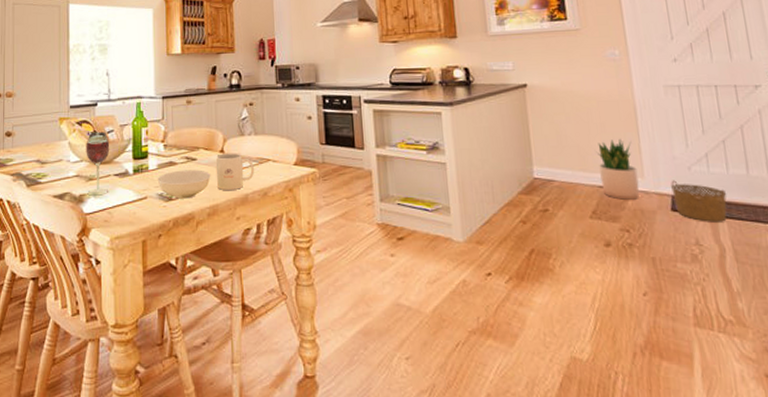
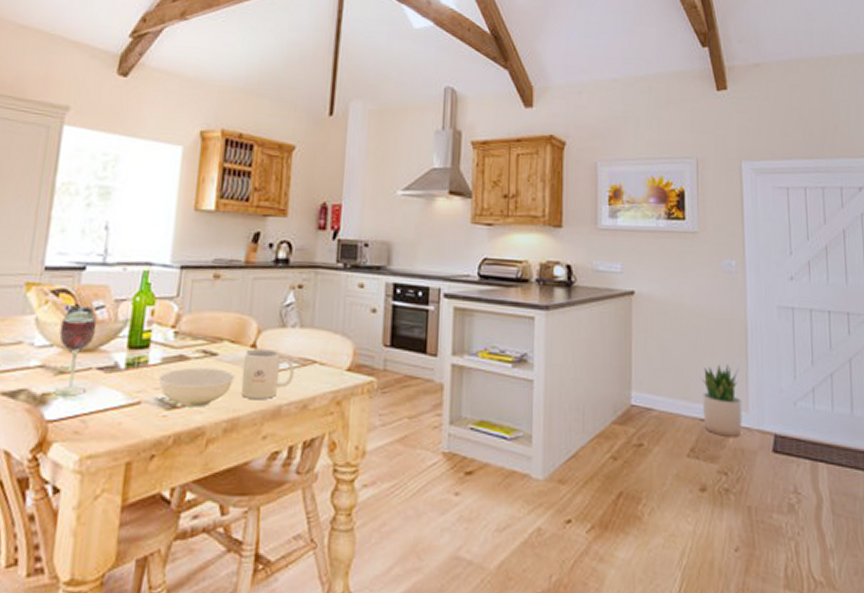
basket: present [671,180,727,222] -> none [775,416,830,468]

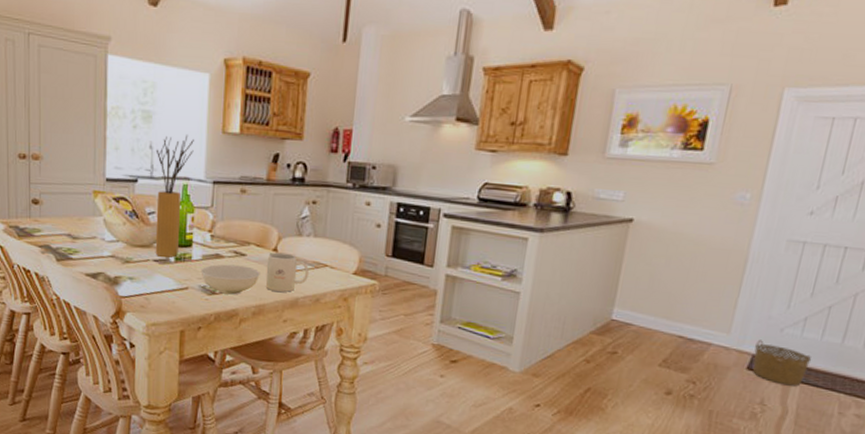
wineglass: present [53,306,97,398] -> none [123,211,150,281]
vase: none [100,213,161,365] -> present [155,135,194,259]
planter: present [702,365,742,437] -> none [681,291,730,354]
basket: none [775,416,830,468] -> present [753,339,812,386]

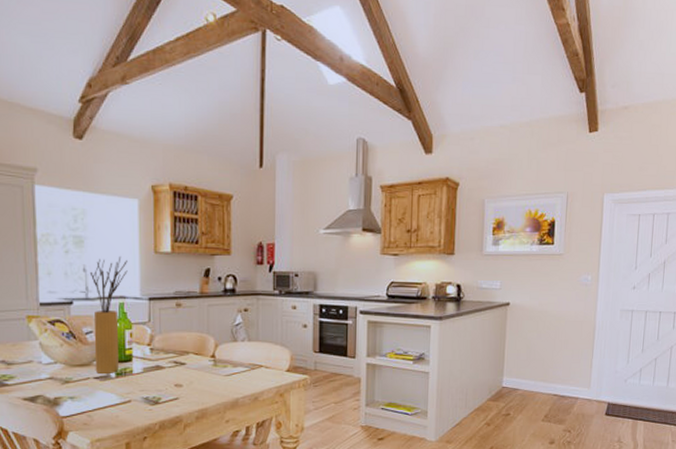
bowl: present [200,264,260,295] -> none [142,374,201,403]
mug: present [265,252,309,293] -> none [206,358,246,396]
basket: present [753,339,812,386] -> none [609,390,649,424]

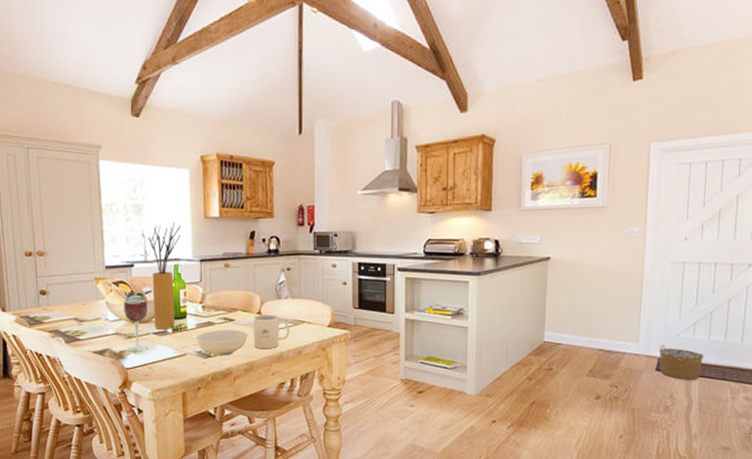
wineglass: none [60,332,89,400] -> present [123,292,148,353]
bowl: none [142,374,201,403] -> present [196,329,248,356]
mug: none [206,358,246,396] -> present [253,315,290,350]
basket: none [609,390,649,424] -> present [659,345,704,380]

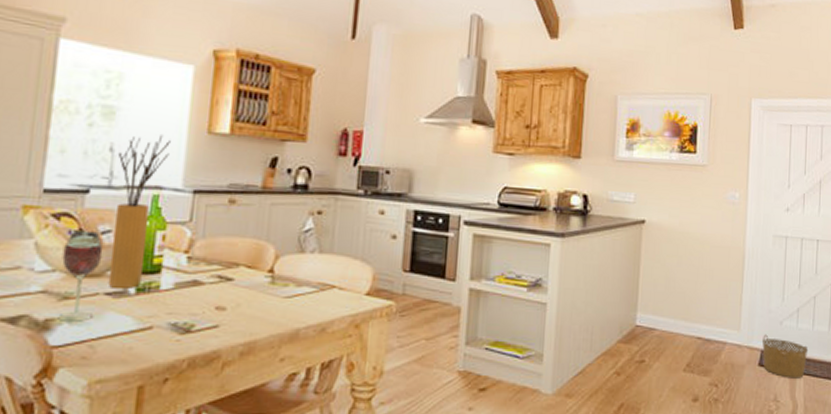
bowl: present [196,329,248,356] -> none [171,292,251,332]
mug: present [253,315,290,350] -> none [257,274,313,324]

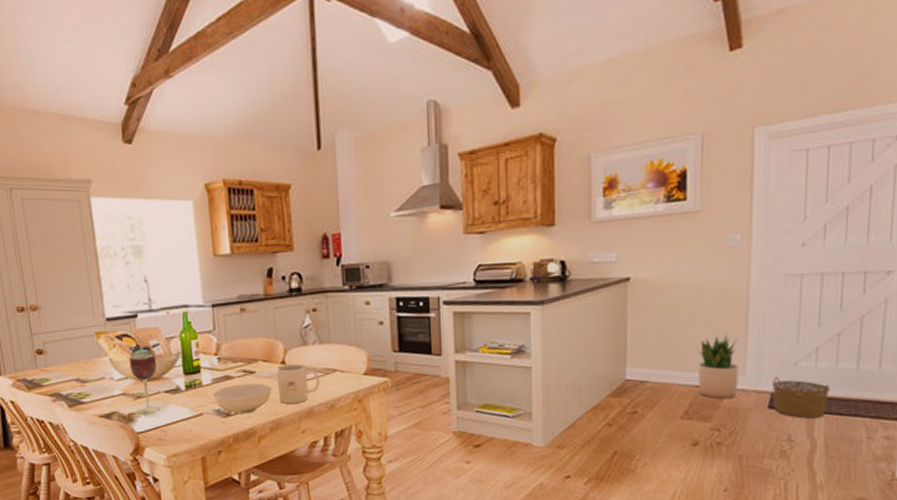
vase: present [107,135,171,290] -> none [151,263,188,388]
bowl: none [171,292,251,332] -> present [212,383,272,414]
mug: none [257,274,313,324] -> present [276,364,320,404]
planter: none [700,288,735,353] -> present [698,336,739,399]

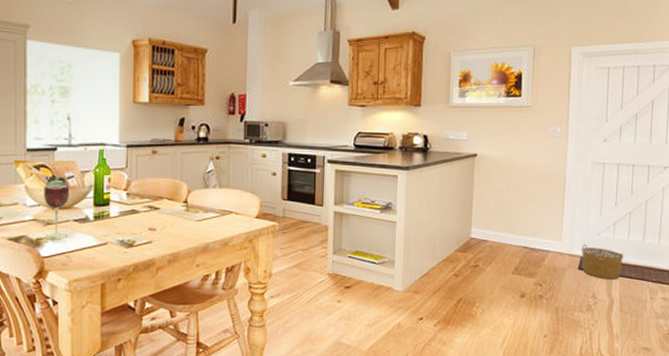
bowl: present [212,383,272,414] -> none [118,218,173,246]
mug: present [276,364,320,404] -> none [178,204,216,240]
planter: present [698,336,739,399] -> none [526,207,557,259]

